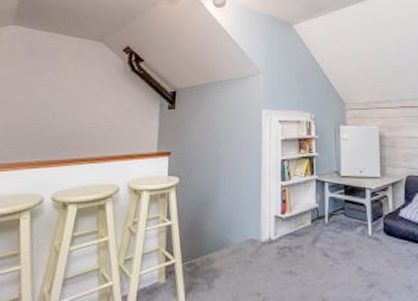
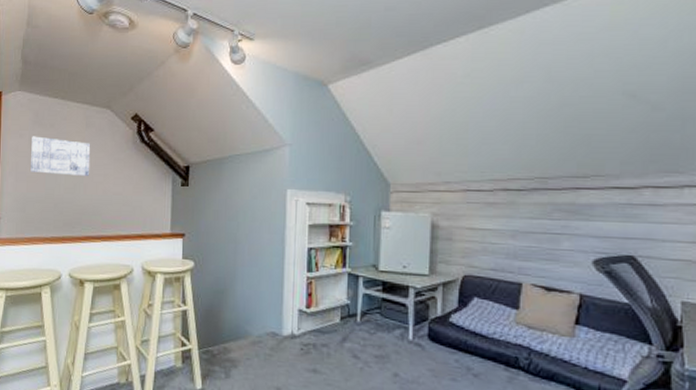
wall art: none [18,66,82,102] -> present [30,136,91,176]

